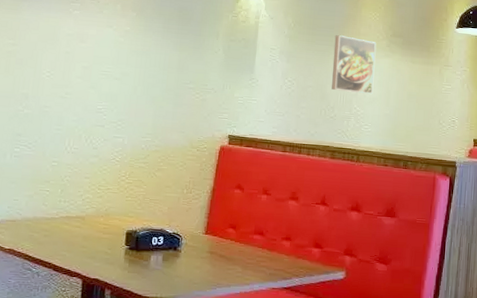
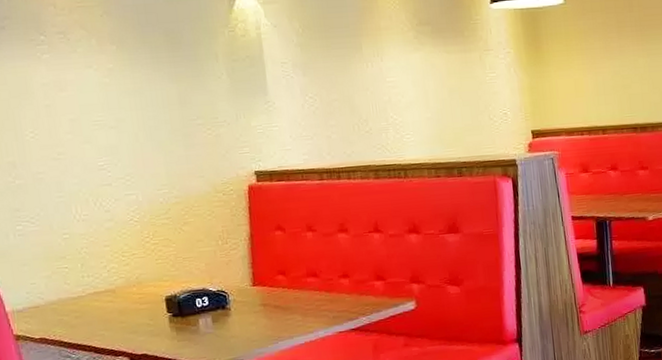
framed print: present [332,35,377,95] -> none [352,33,409,100]

